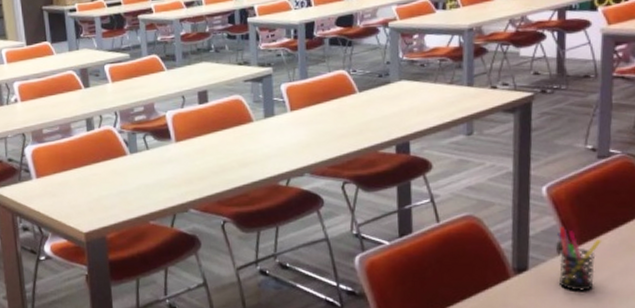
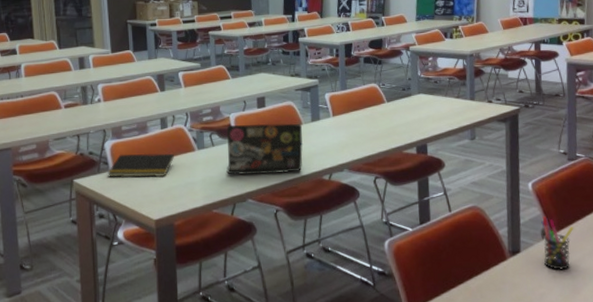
notepad: none [30,158,104,187] -> present [108,153,175,178]
laptop: none [162,121,255,182] -> present [226,123,304,175]

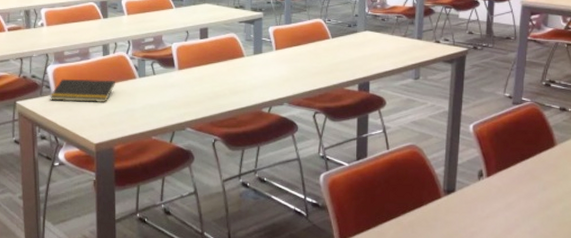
laptop: present [226,123,304,175] -> none [167,54,245,105]
pen holder: present [541,216,574,270] -> none [479,158,512,211]

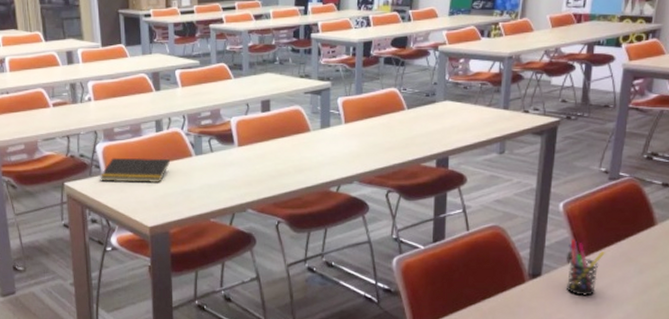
pen holder: none [479,158,512,211] -> present [567,239,605,296]

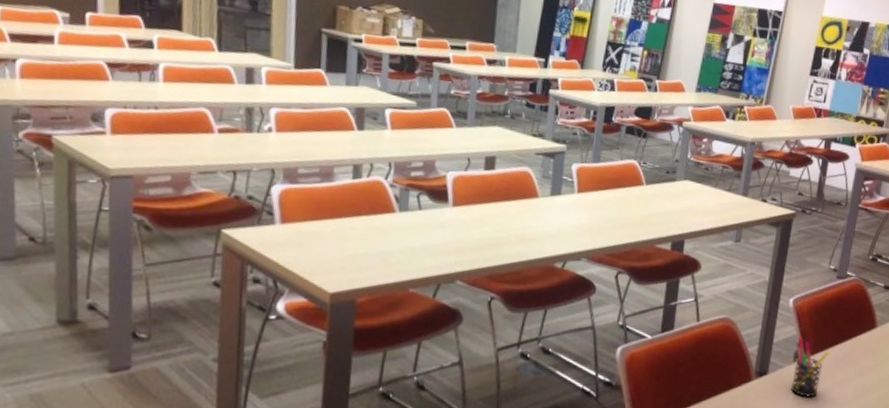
notepad: present [100,157,171,184] -> none [271,204,368,241]

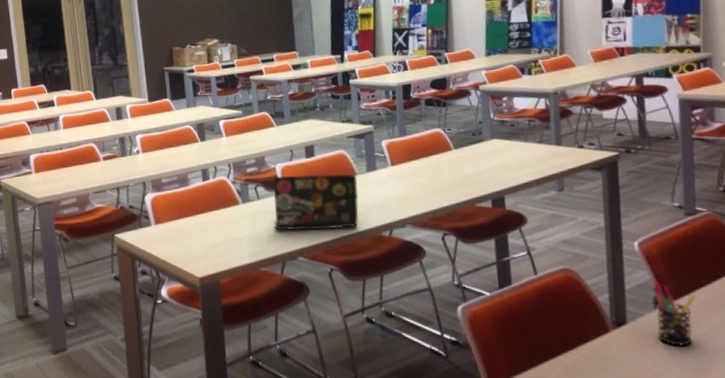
laptop: none [433,186,539,255] -> present [272,174,359,230]

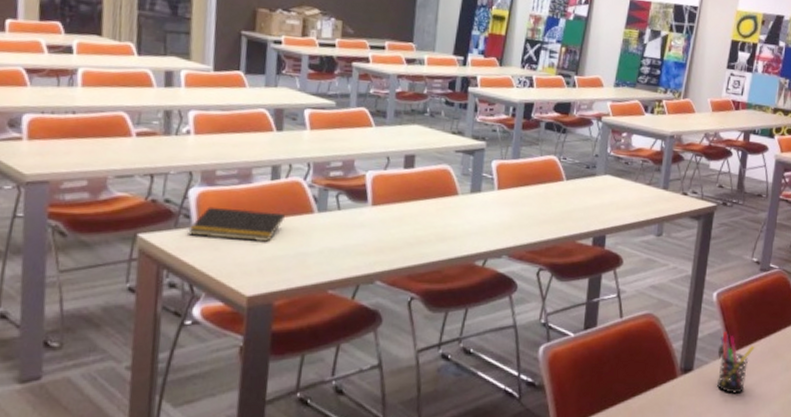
notepad: none [149,207,218,233] -> present [188,206,286,243]
laptop: present [272,174,359,230] -> none [352,185,459,253]

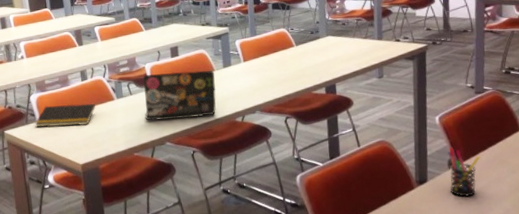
laptop: none [352,185,459,253] -> present [142,70,216,121]

